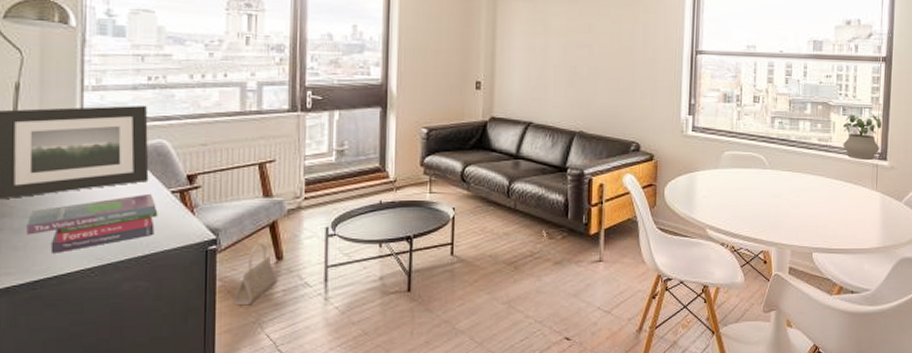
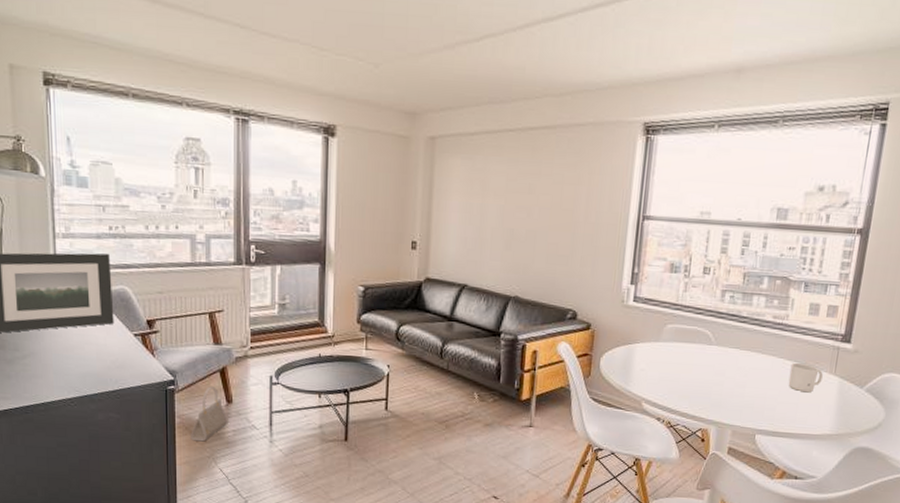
books: present [27,193,158,253] -> none [17,335,124,383]
mug: none [837,181,866,209] -> present [788,362,823,393]
potted plant: present [843,114,882,161] -> none [801,291,850,343]

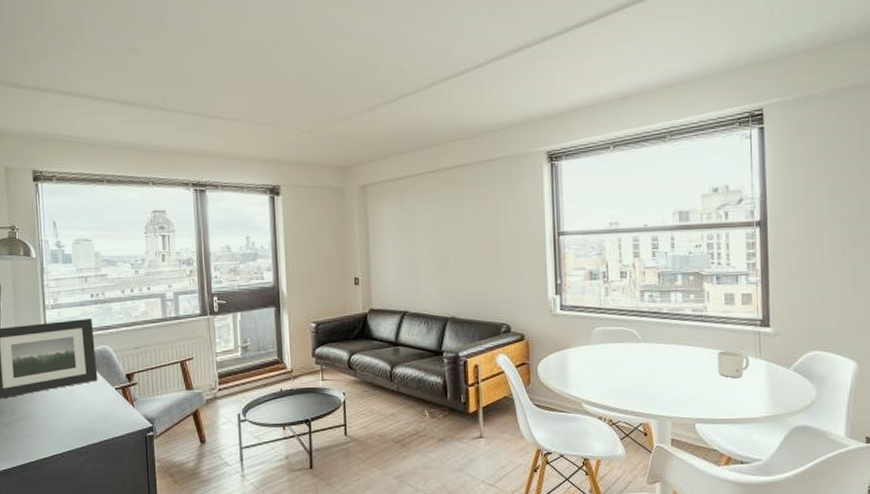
handbag: present [189,386,228,442] -> none [168,429,203,483]

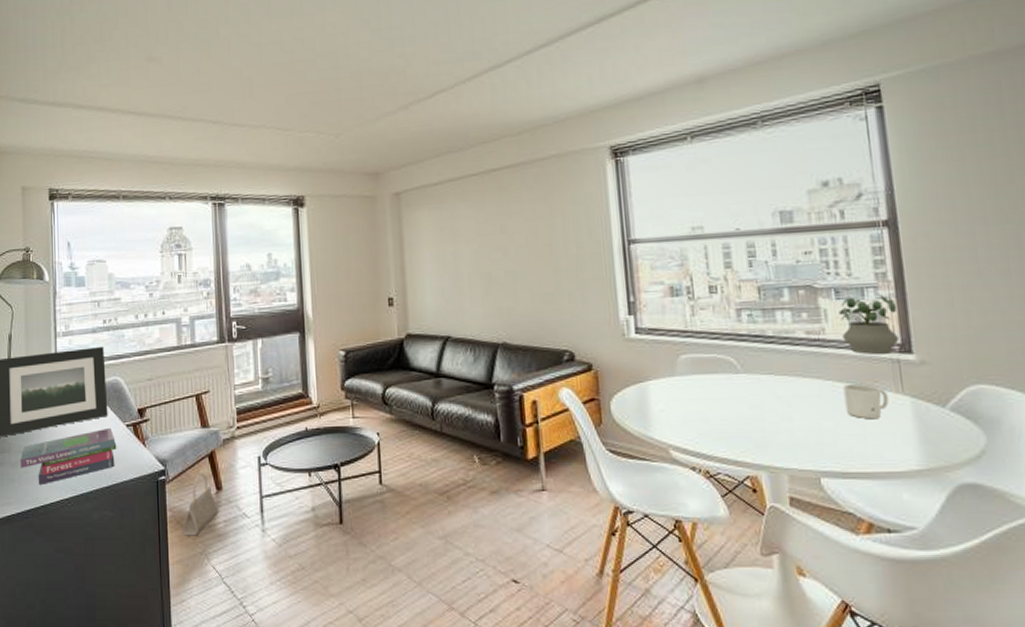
books: none [14,390,107,442] -> present [20,427,117,485]
handbag: none [168,429,203,483] -> present [181,473,219,536]
potted plant: none [718,281,762,329] -> present [838,296,899,356]

